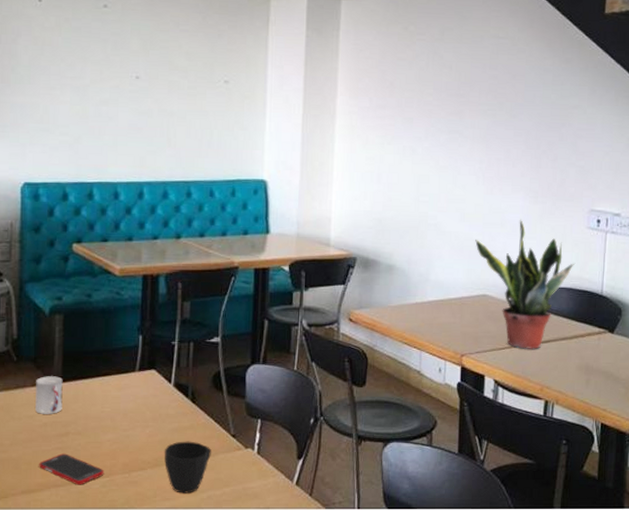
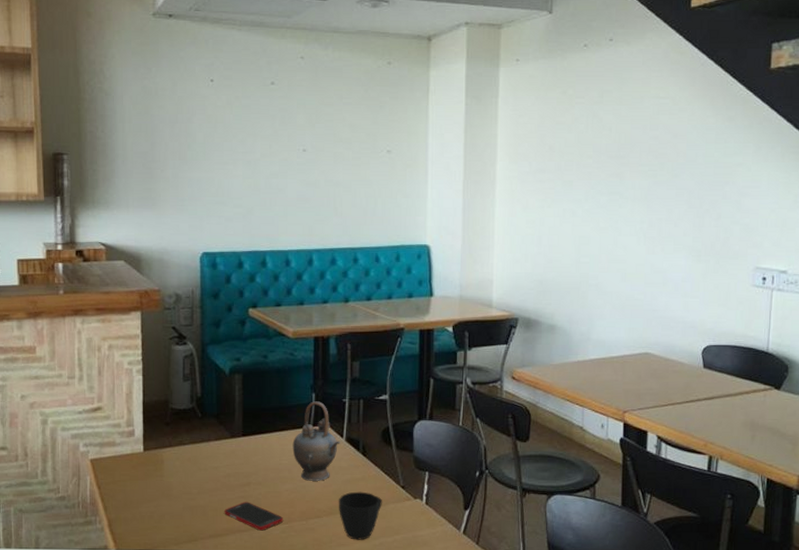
cup: present [35,376,63,414] -> none [219,431,244,466]
teapot: none [116,344,168,430] -> present [292,401,340,481]
potted plant: present [475,219,576,350] -> none [637,278,740,407]

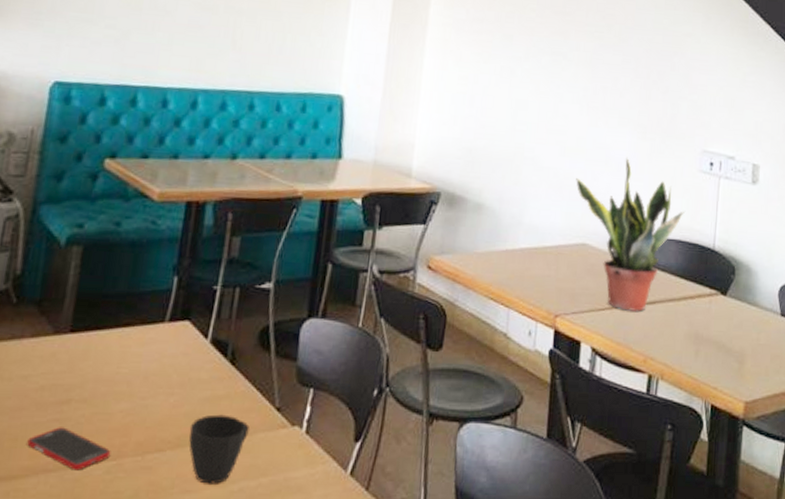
teapot: present [292,401,340,481] -> none [137,287,203,399]
potted plant: none [637,278,740,407] -> present [576,157,686,313]

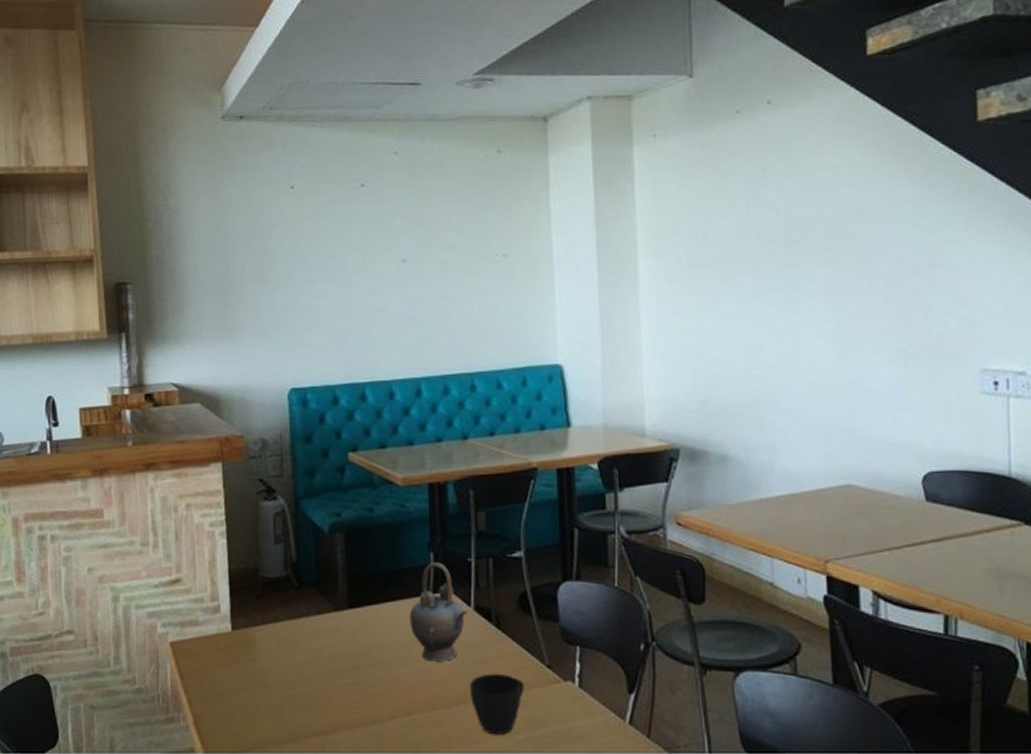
cell phone: present [27,427,111,471] -> none [331,689,404,726]
teapot: none [137,287,203,399] -> present [409,562,468,662]
potted plant: present [576,157,686,313] -> none [830,388,969,552]

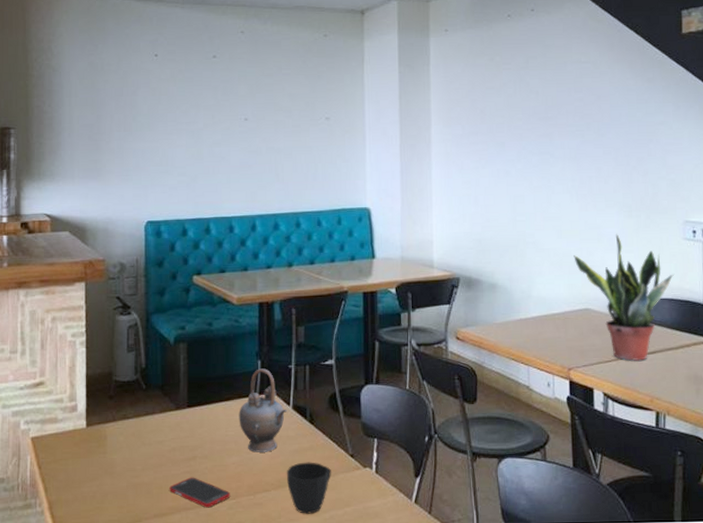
cell phone: none [331,689,404,726] -> present [169,477,231,508]
potted plant: none [830,388,969,552] -> present [574,233,675,362]

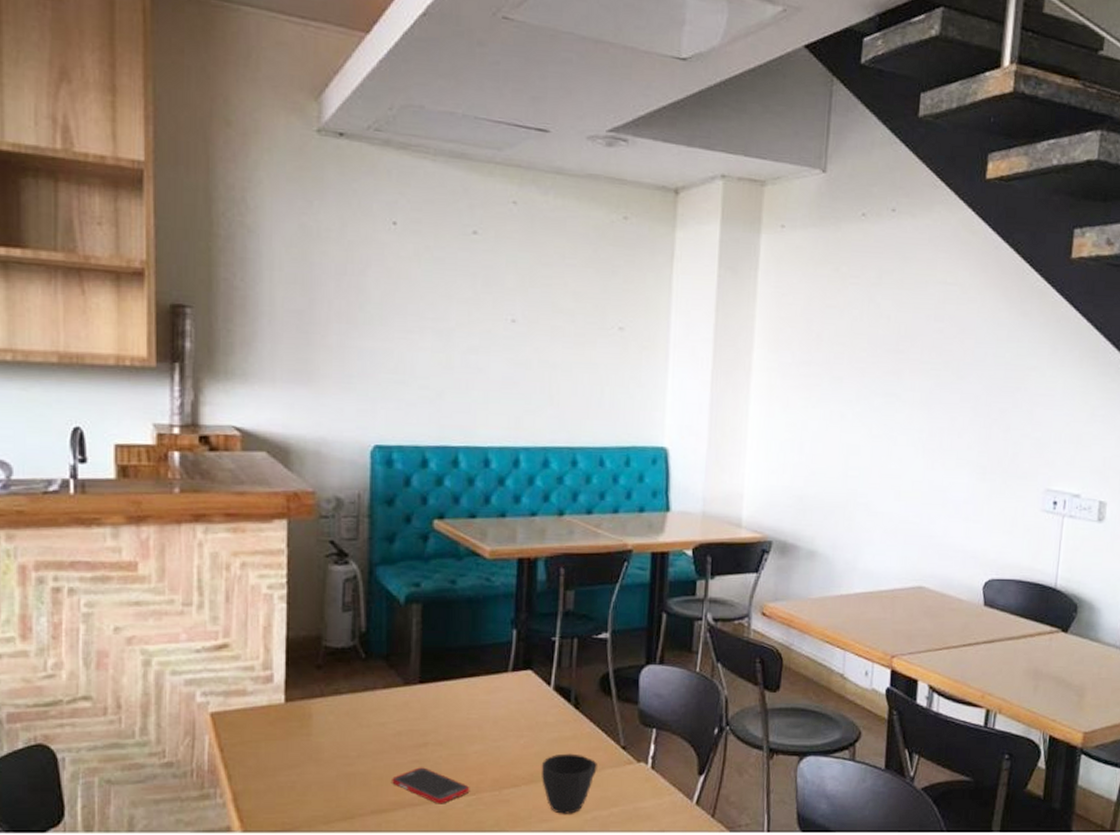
teapot: present [239,368,287,453] -> none [485,639,547,741]
potted plant: present [574,233,675,362] -> none [911,499,1027,651]

